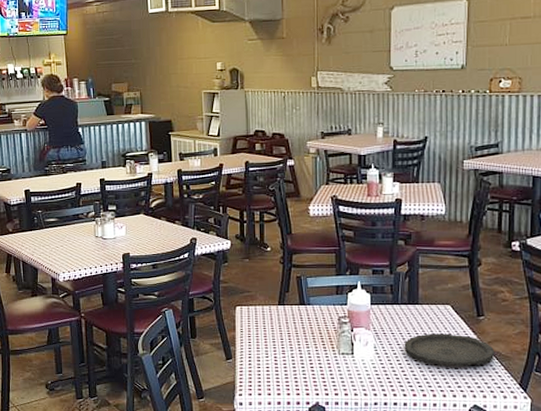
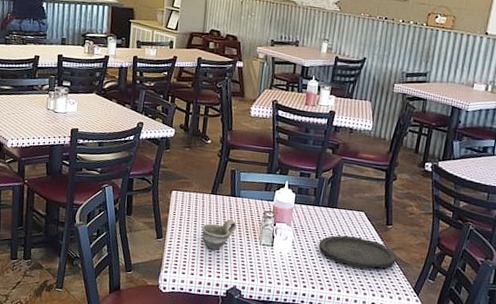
cup: none [273,329,310,366] -> present [202,219,237,251]

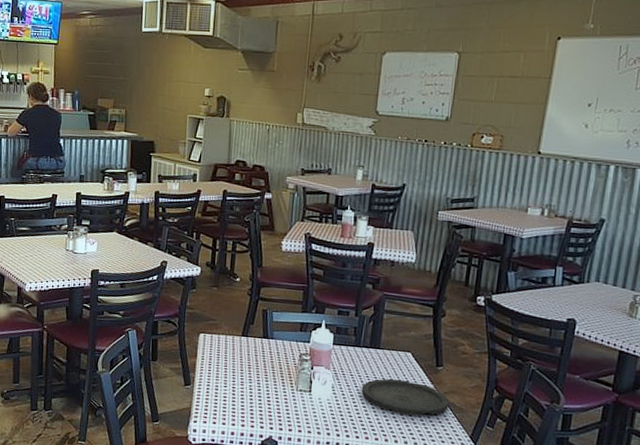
cup: present [202,219,237,251] -> none [233,363,271,398]

